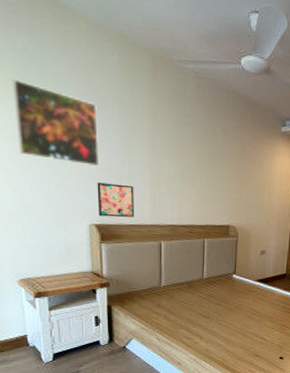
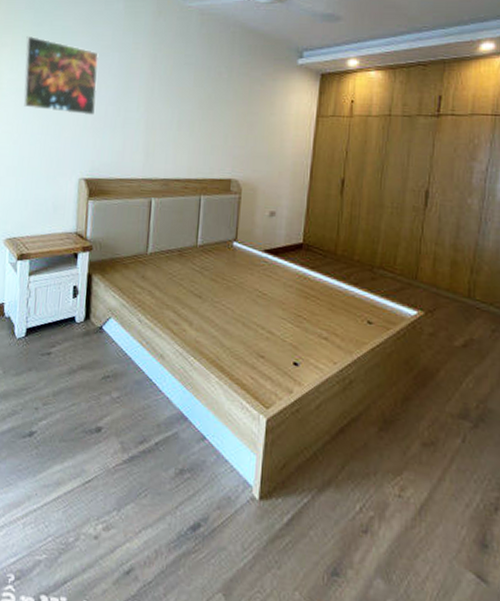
wall art: present [97,182,134,218] -> none [89,132,128,171]

